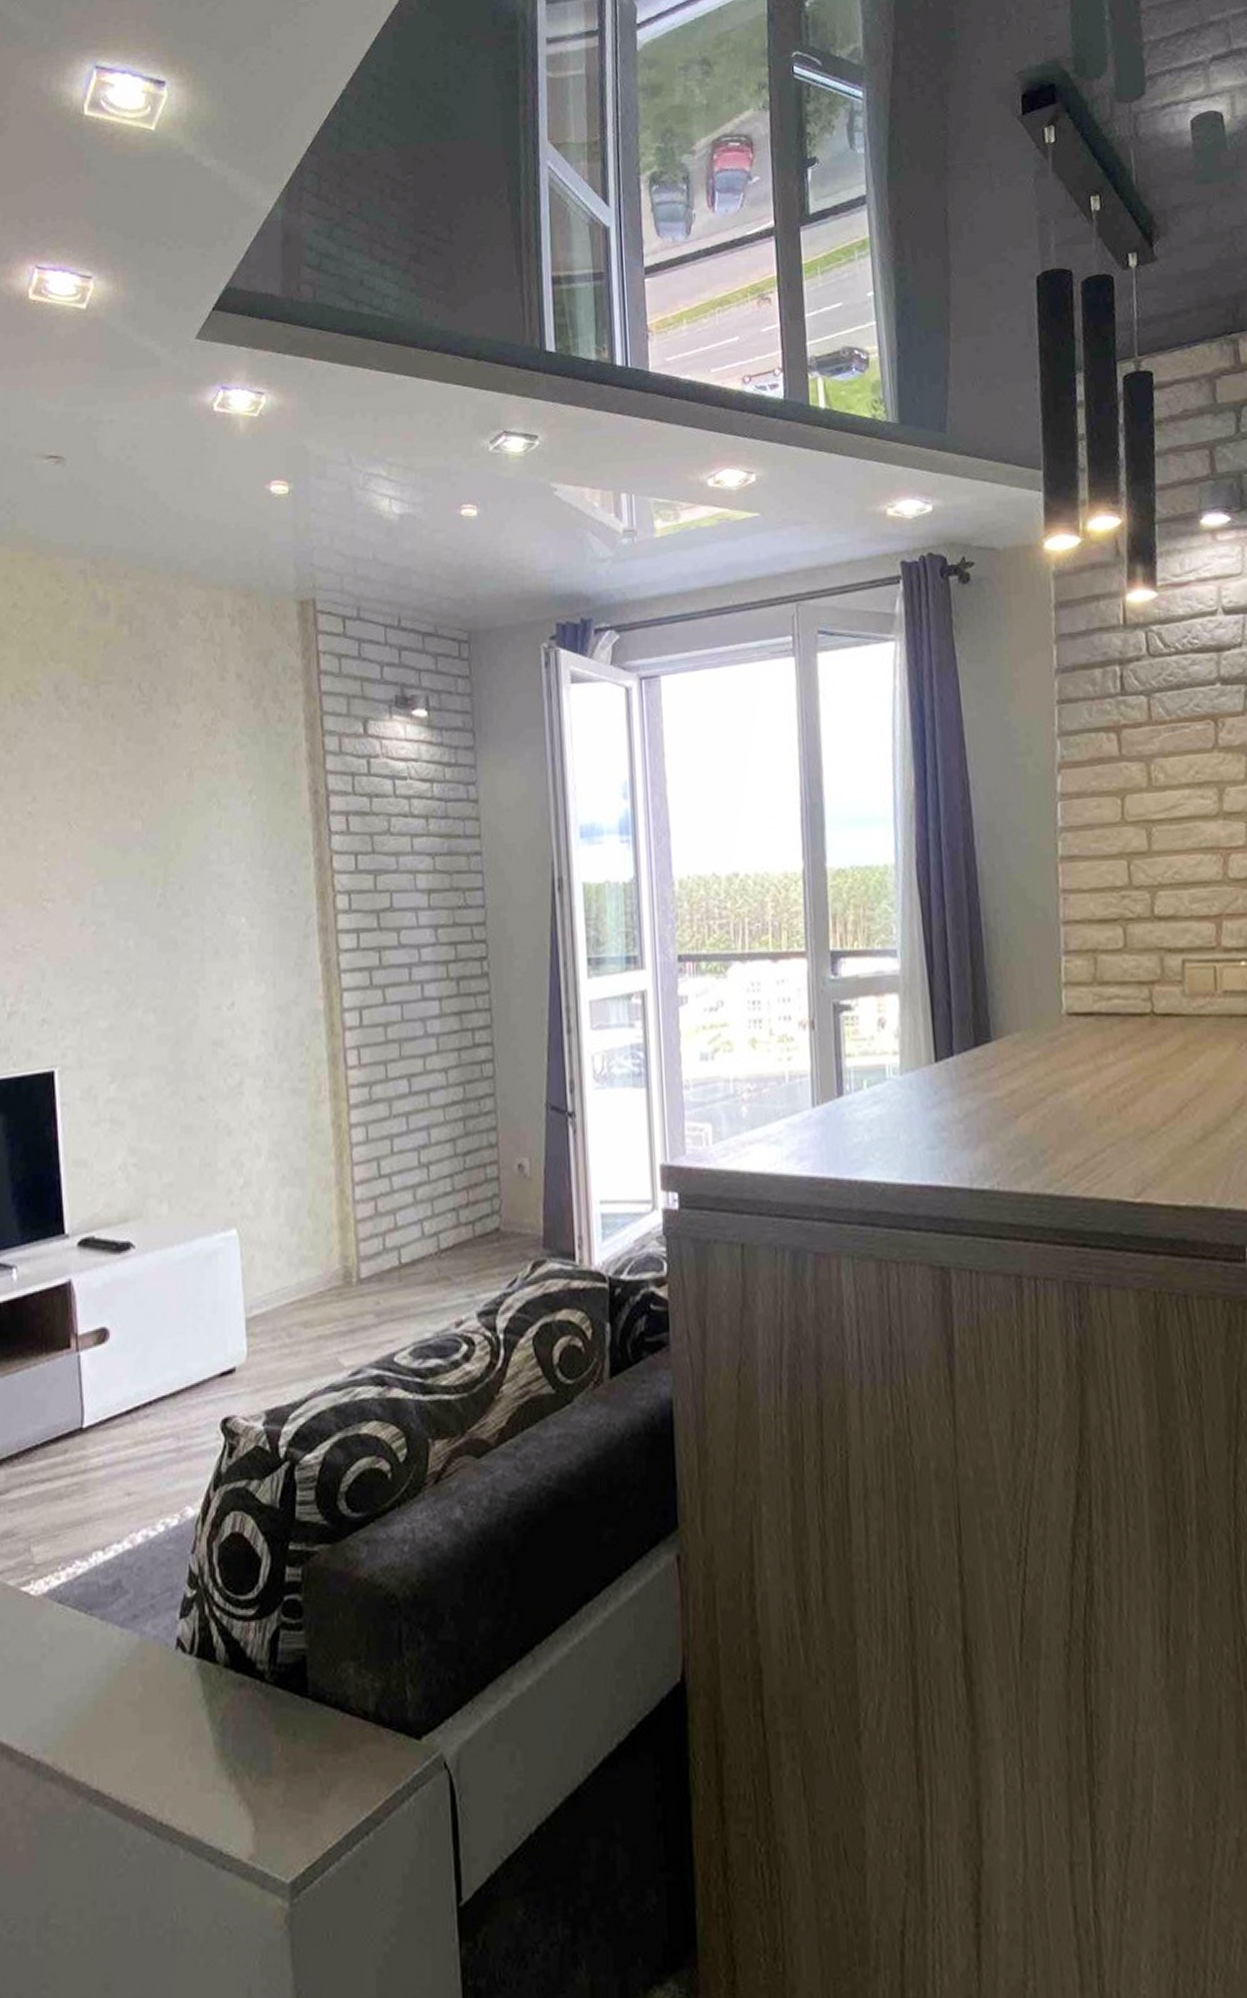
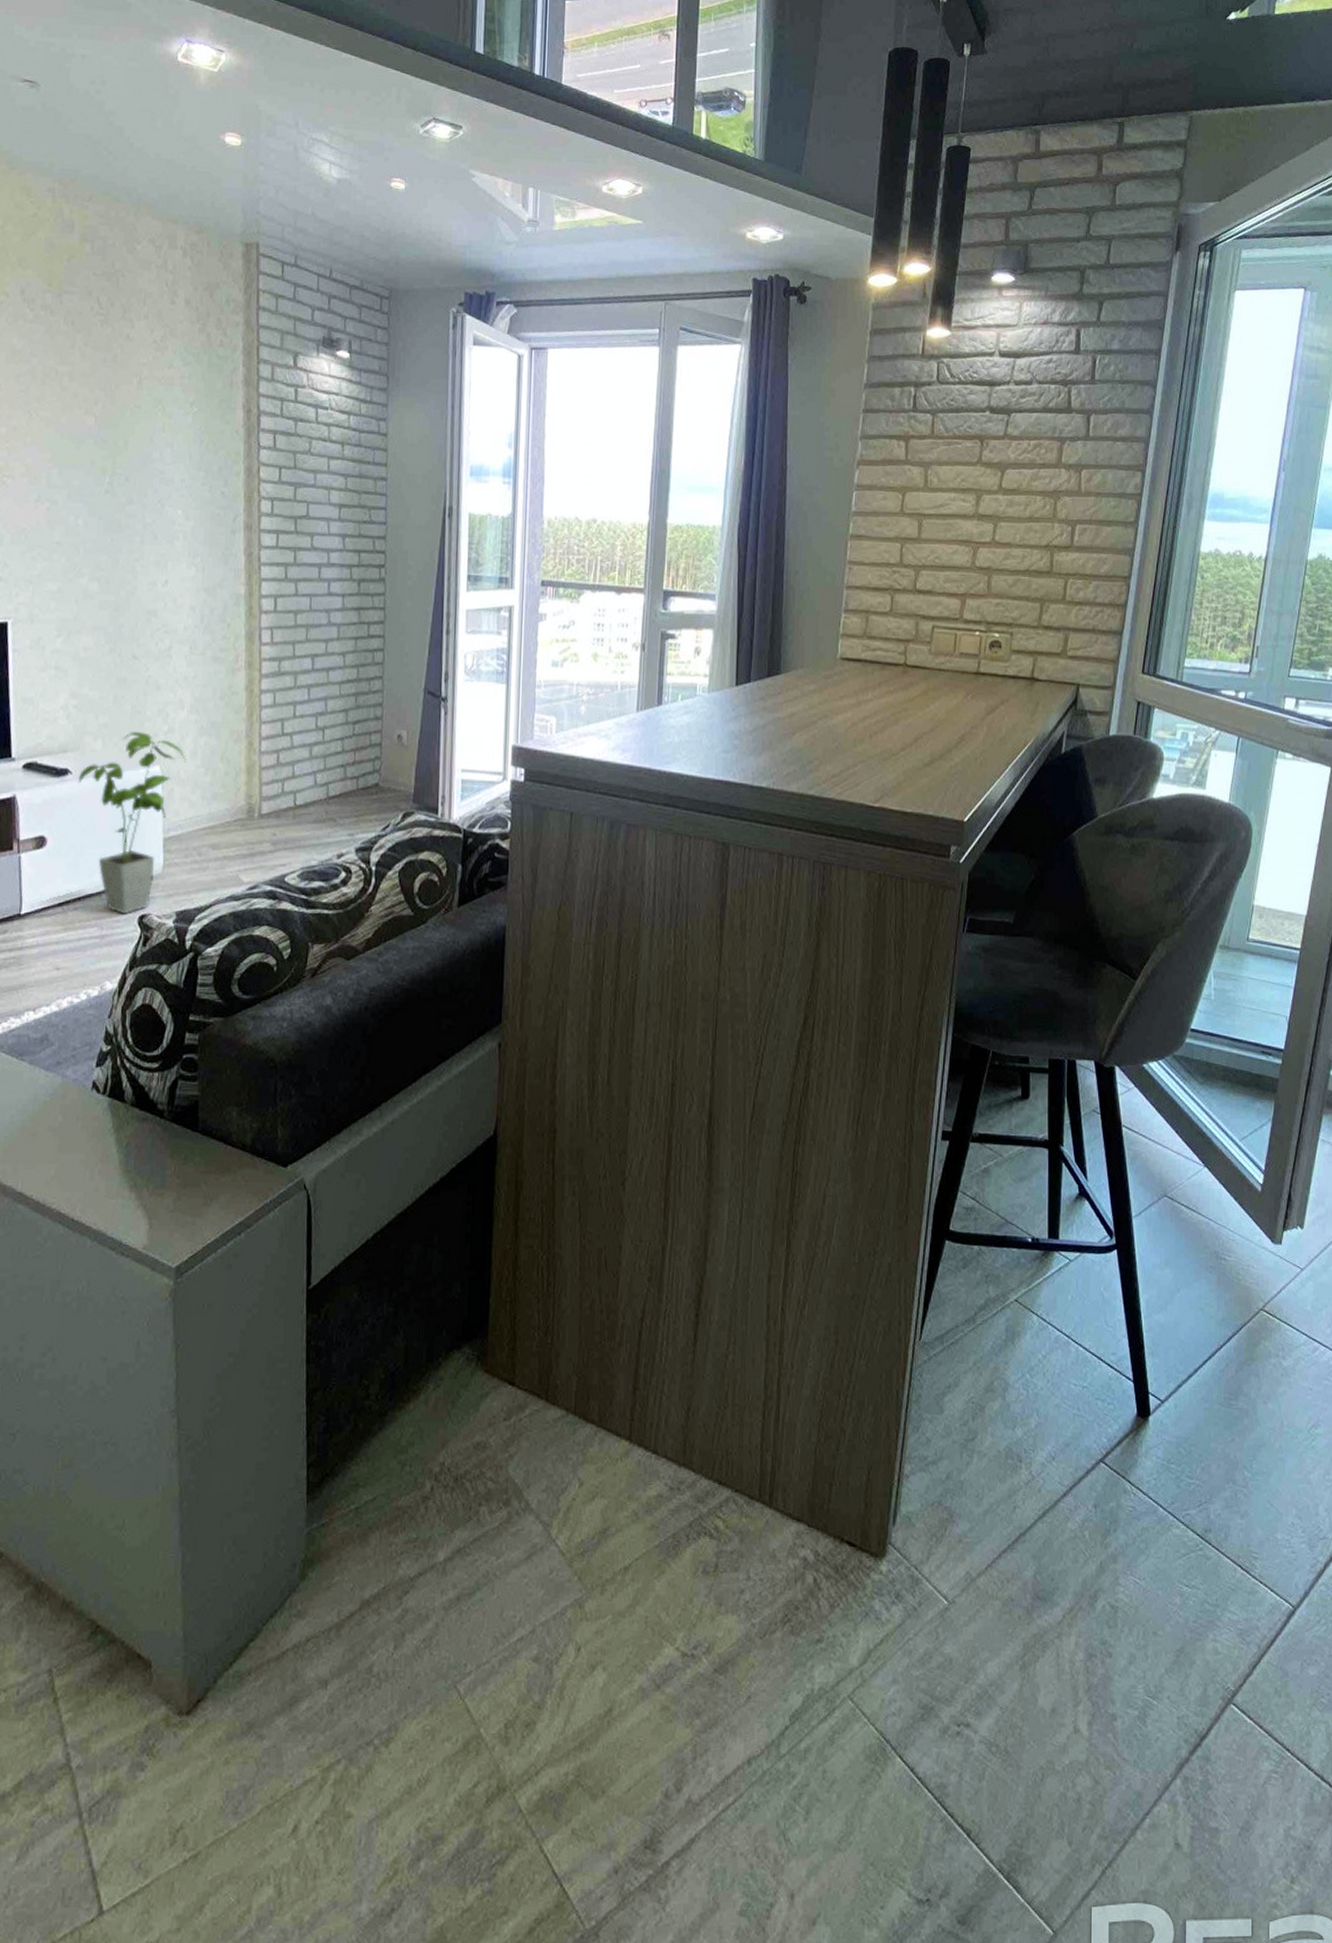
house plant: none [142,1189,267,1419] -> present [78,732,186,915]

